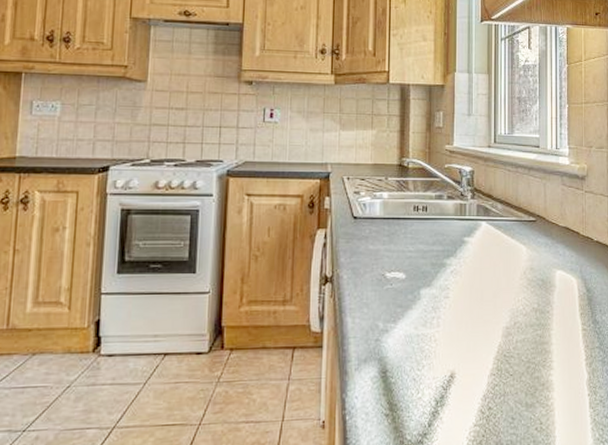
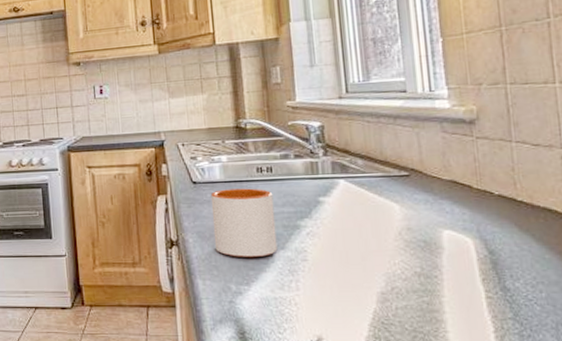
mug: none [367,226,425,294] -> present [210,188,278,257]

